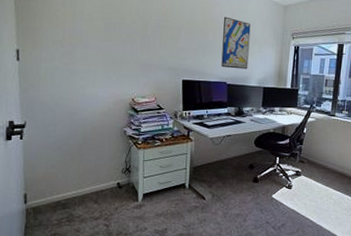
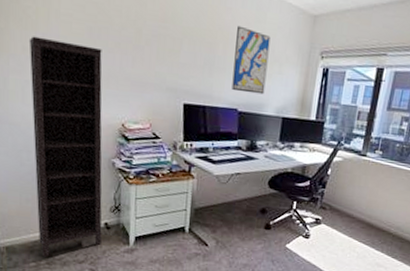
bookcase: none [58,32,116,216] -> present [29,36,102,258]

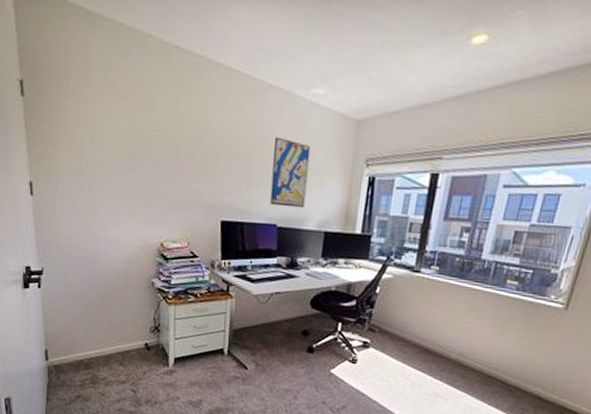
bookcase: present [29,36,102,258] -> none [74,160,143,377]

